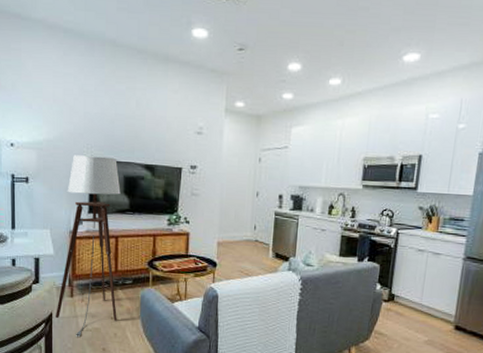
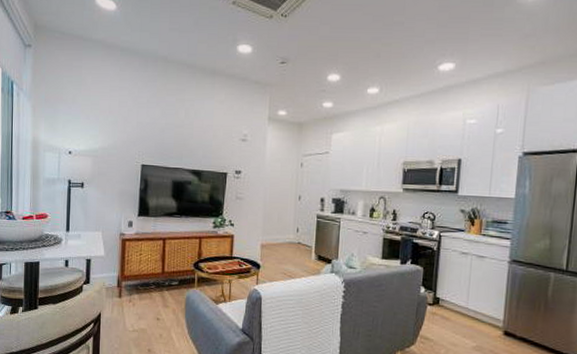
floor lamp: present [55,155,121,337] -> none [103,161,169,337]

